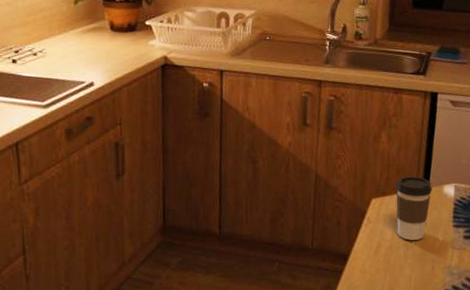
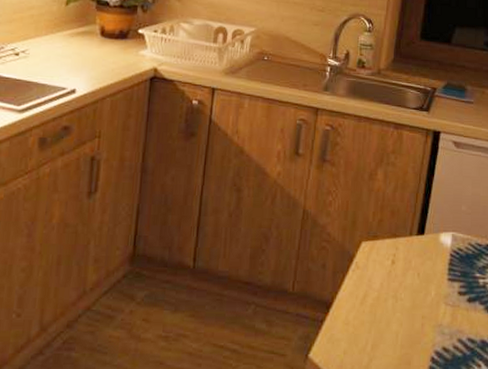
coffee cup: present [395,176,432,240] -> none [386,220,428,292]

